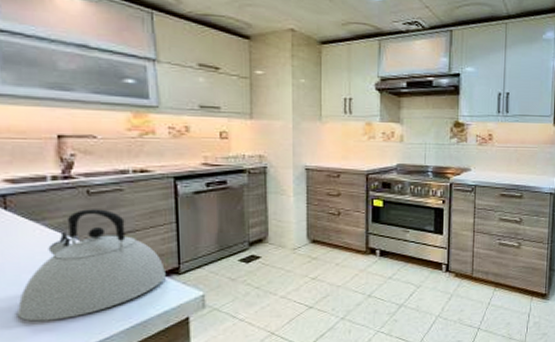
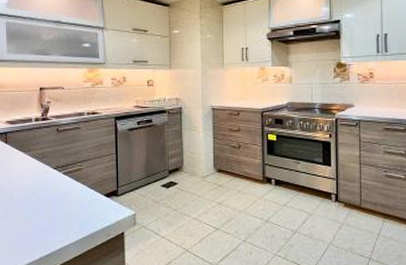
kettle: present [16,209,166,322] -> none [10,143,108,229]

